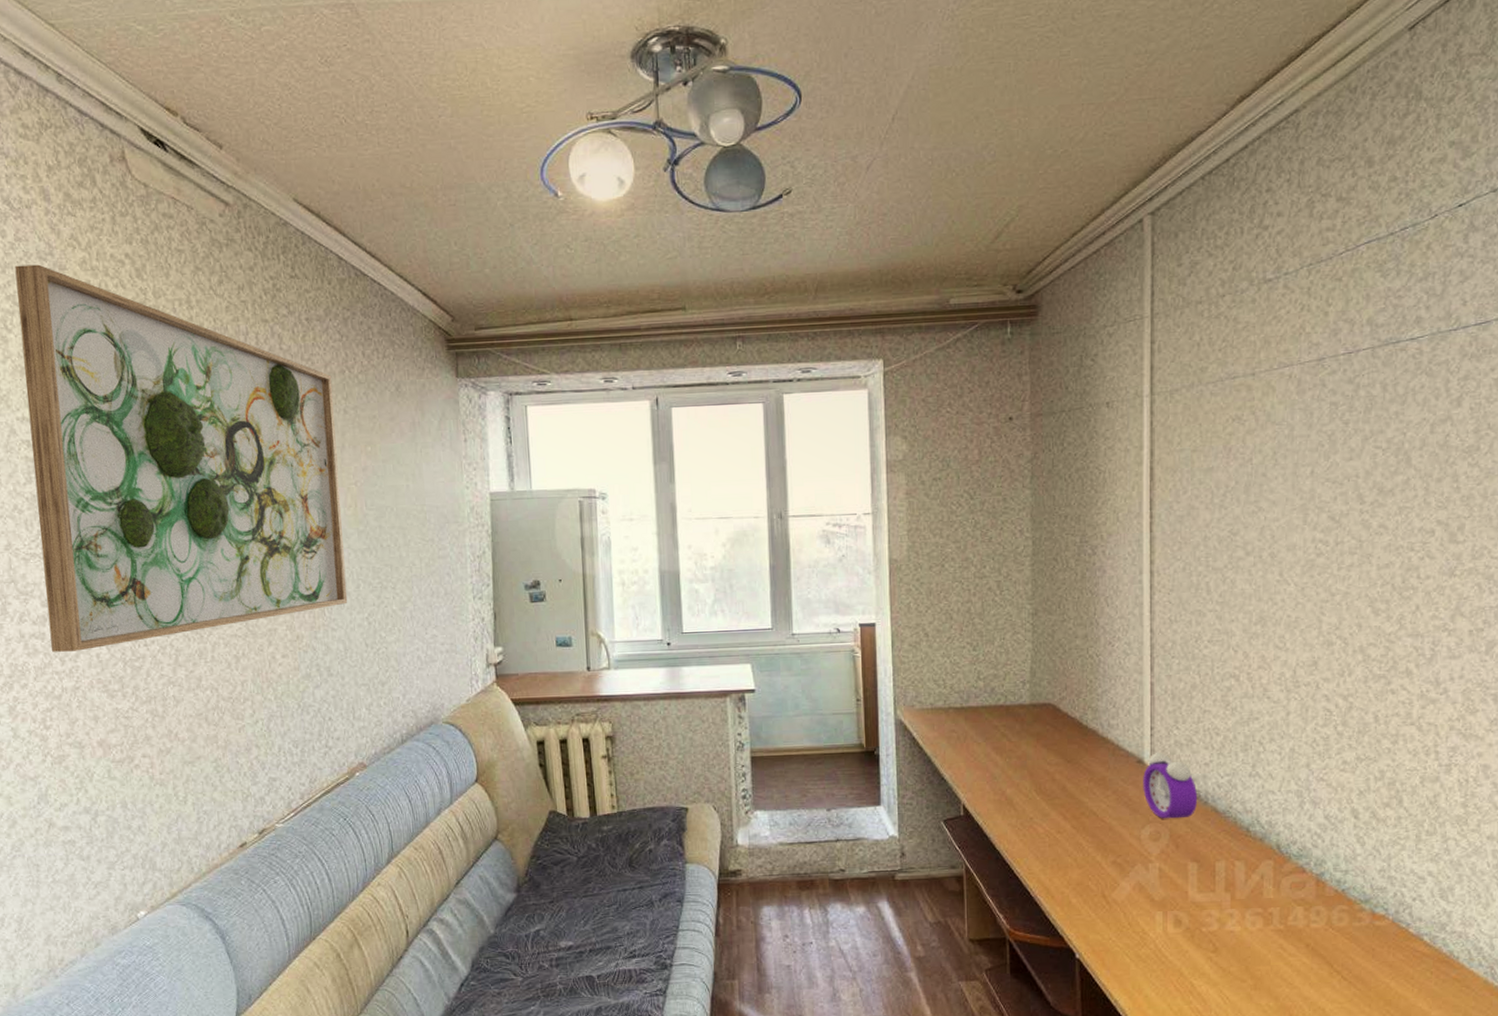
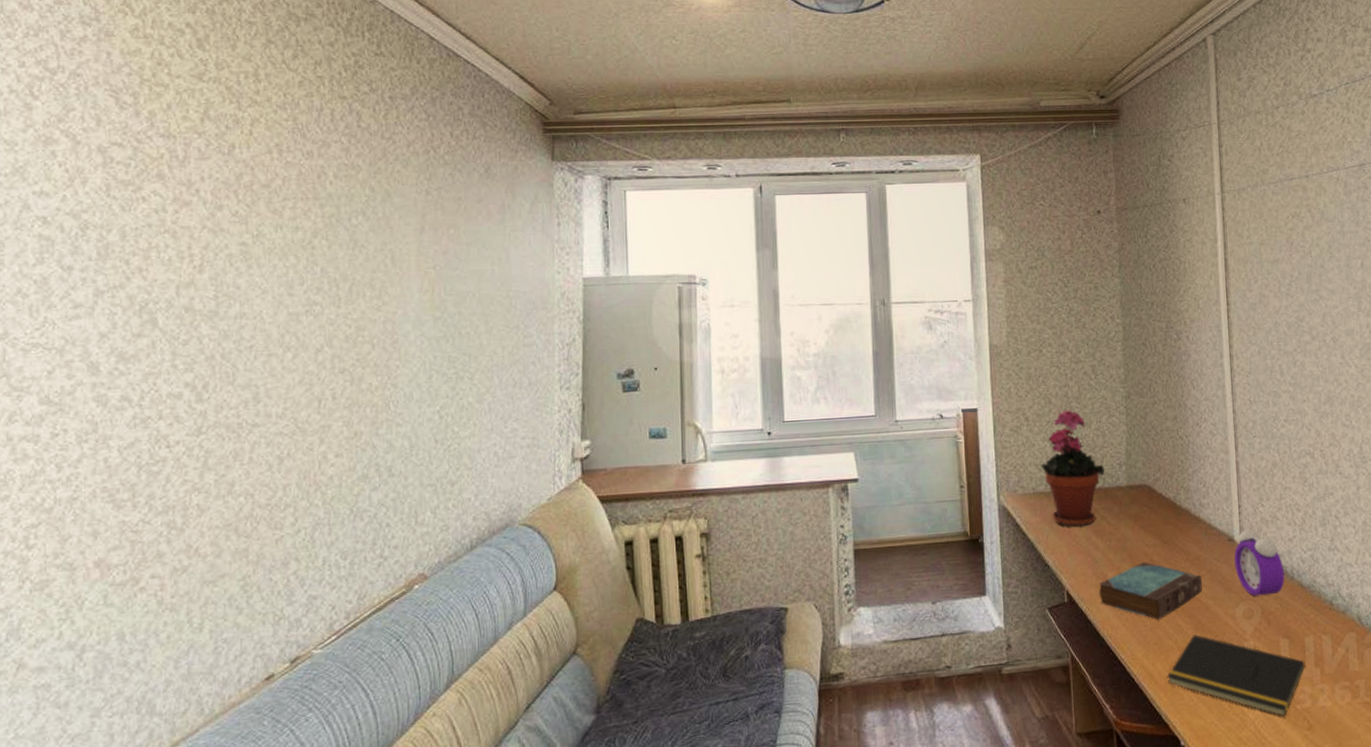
wall art: present [15,264,348,652] -> none [46,29,417,457]
potted plant: none [940,625,1008,744] -> present [1041,409,1105,527]
book: none [997,779,1106,838] -> present [1099,561,1202,620]
notepad: none [1064,853,1214,938] -> present [1167,634,1305,717]

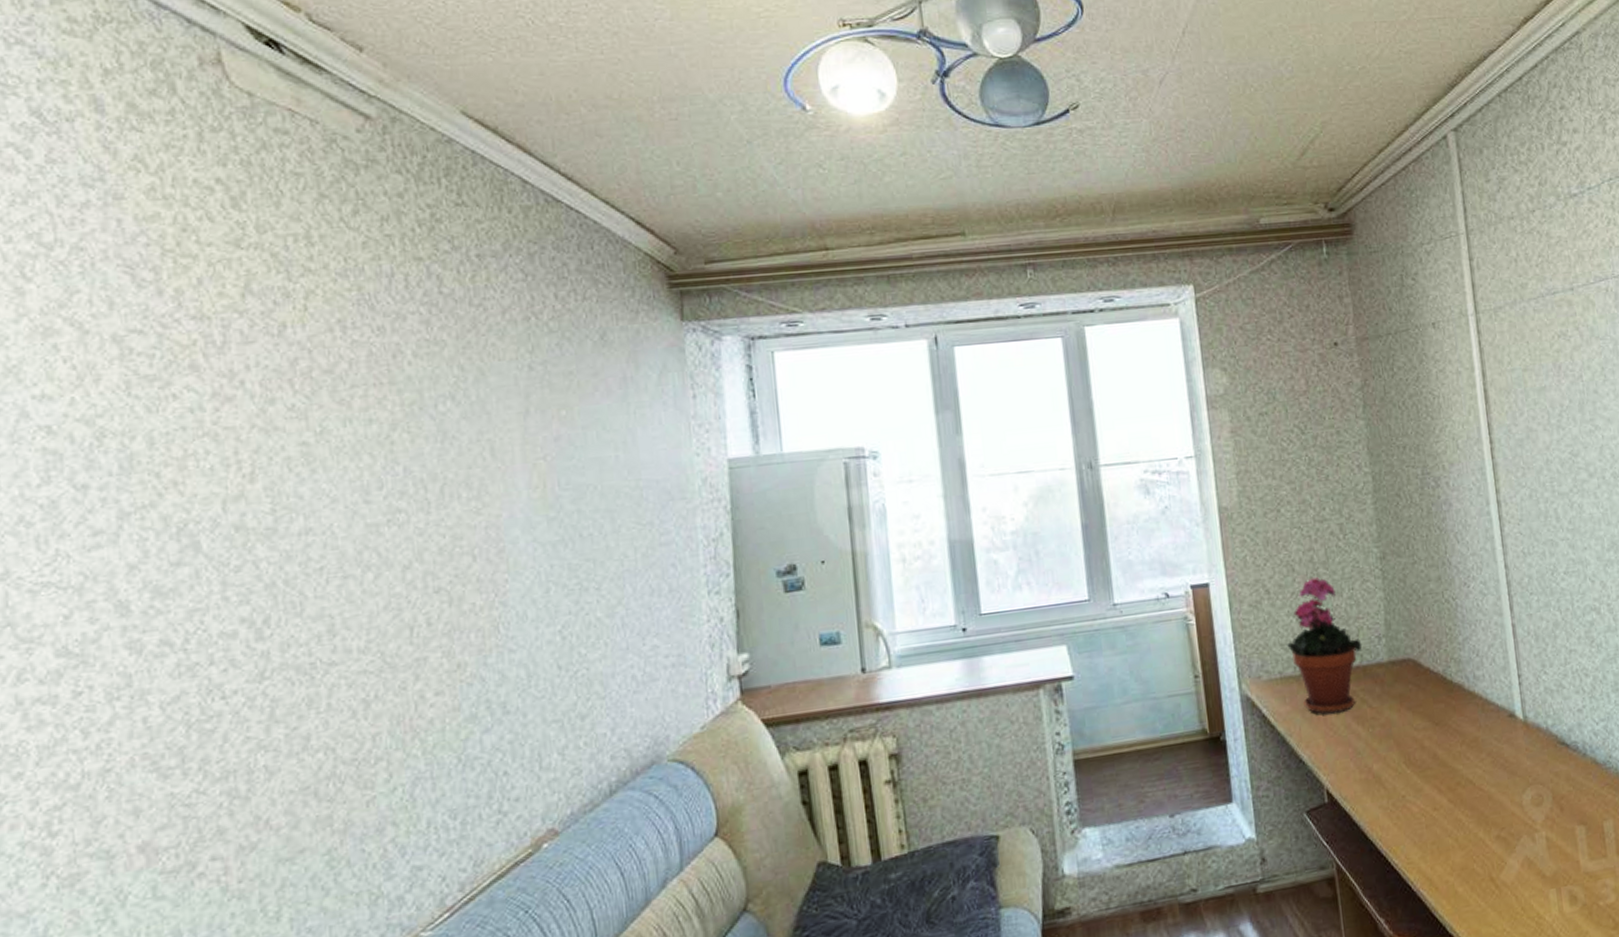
book: present [1099,561,1202,620] -> none [1364,748,1483,816]
notepad: present [1167,634,1305,717] -> none [1448,829,1606,917]
alarm clock: present [1234,529,1285,596] -> none [1516,702,1576,779]

